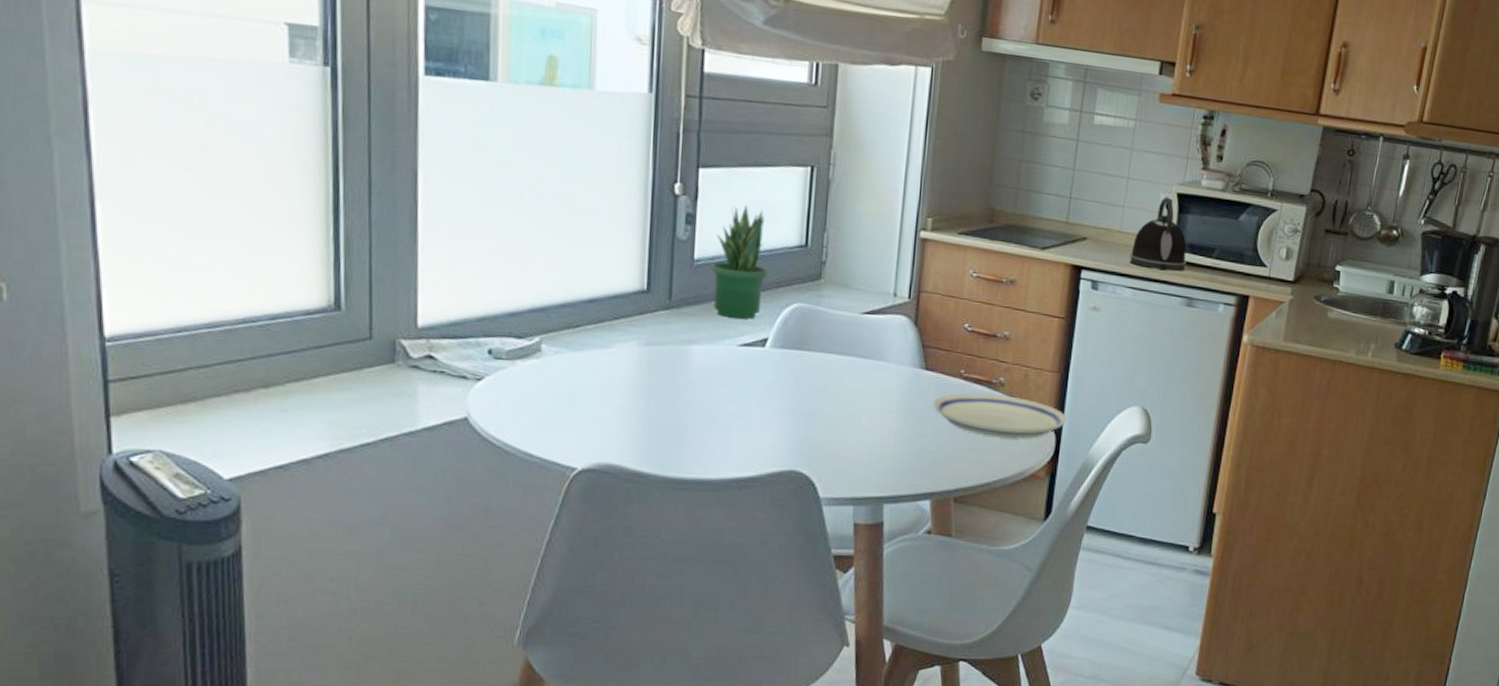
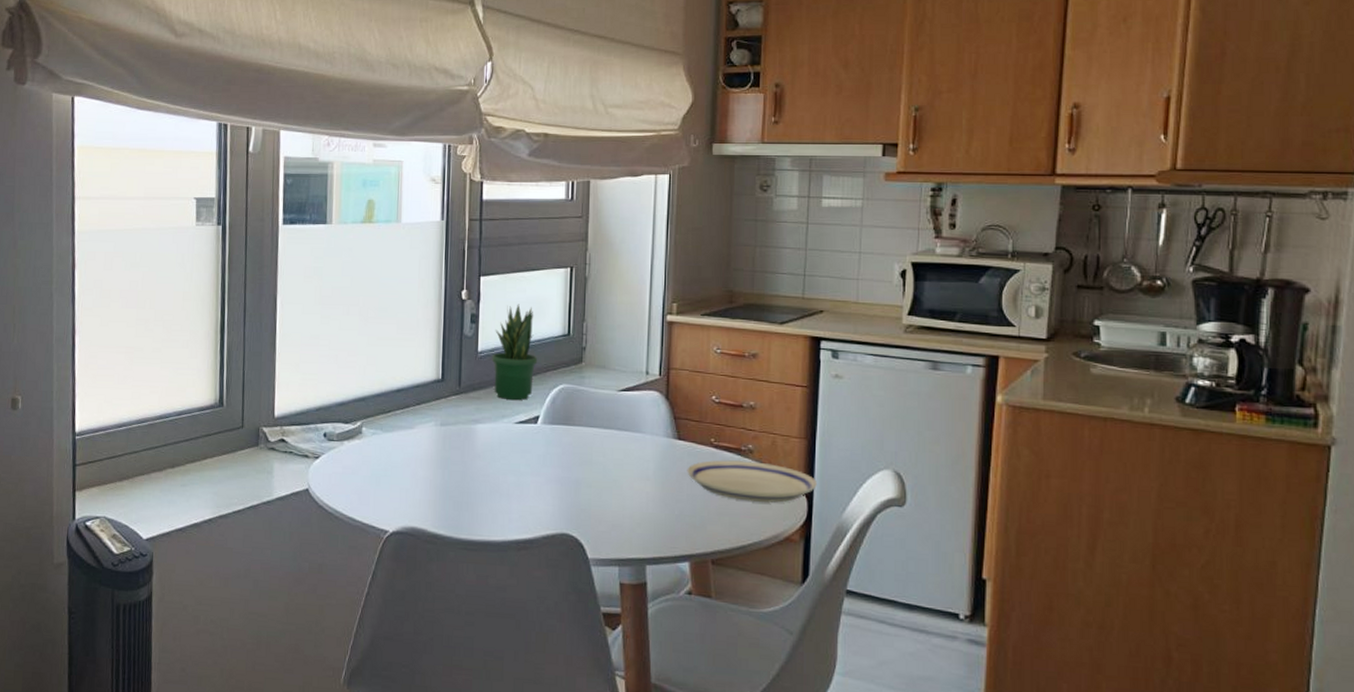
kettle: present [1129,197,1187,272] -> none [868,267,928,337]

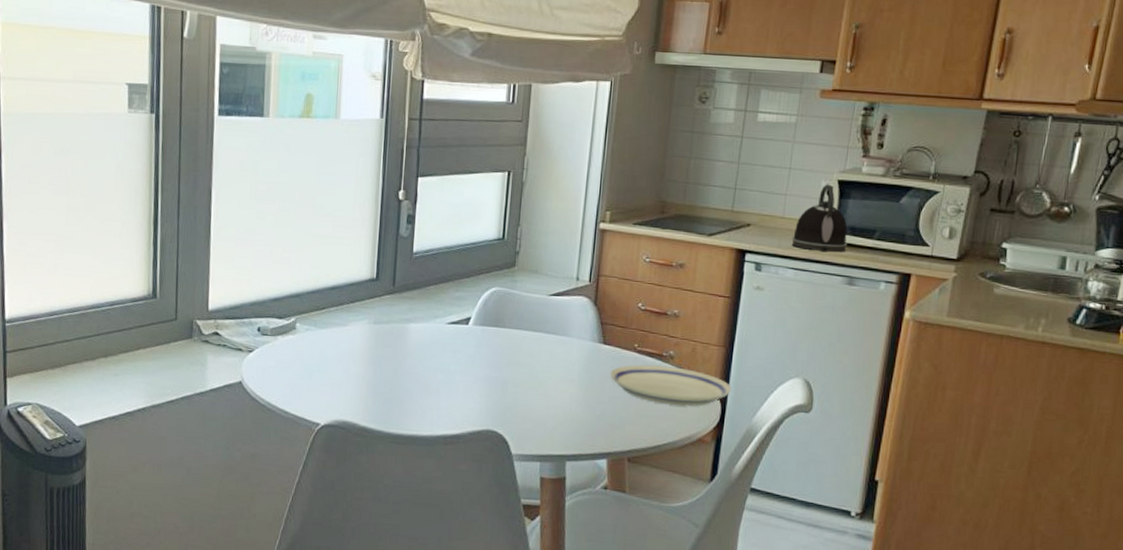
planter: present [491,304,538,400] -> none [426,206,472,301]
kettle: none [868,267,928,337] -> present [791,184,848,253]

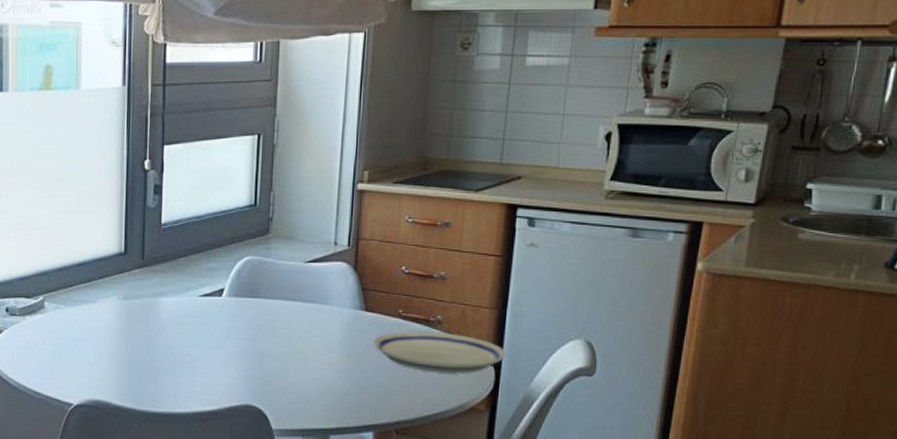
kettle: present [791,184,848,253] -> none [567,129,630,203]

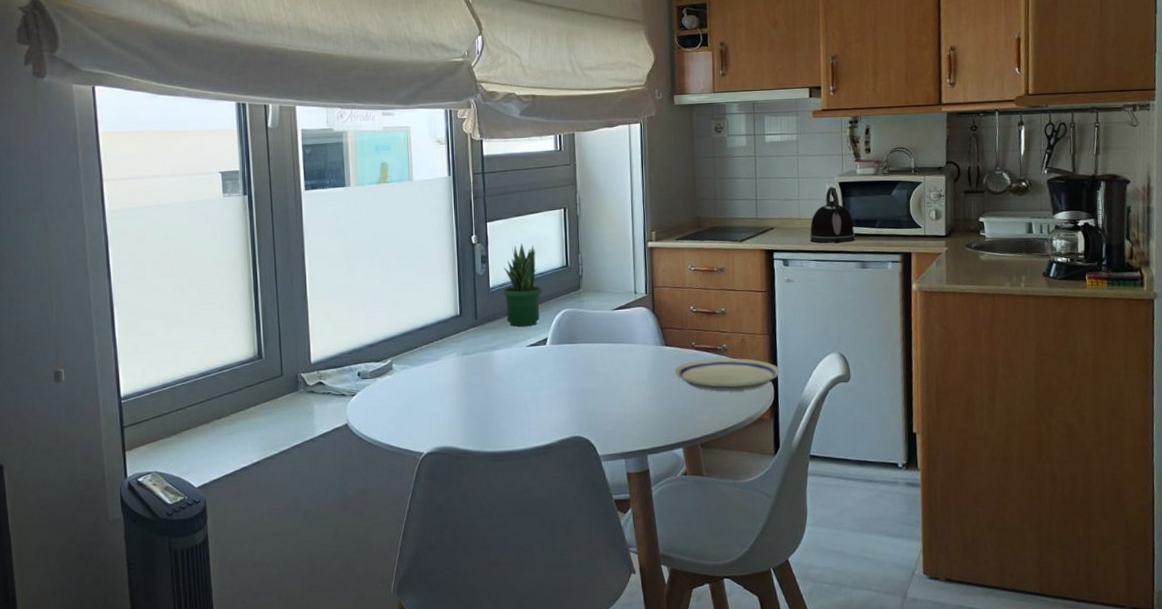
planter: none [175,174,223,273] -> present [502,243,542,327]
kettle: none [567,129,630,203] -> present [809,187,856,244]

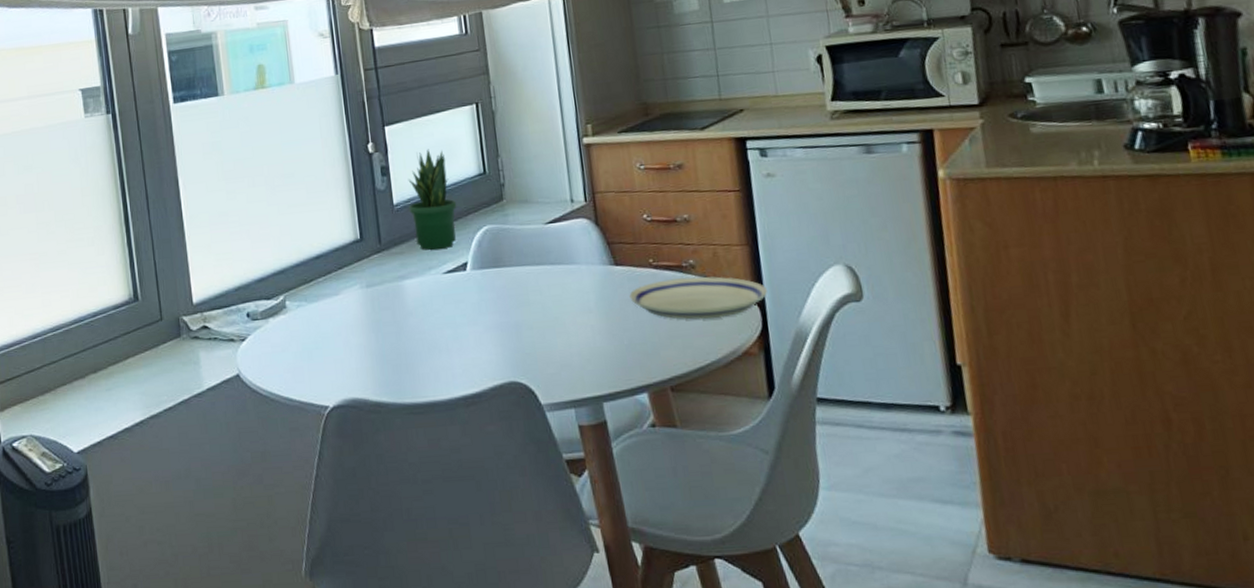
kettle: present [809,187,856,244] -> none [791,52,854,125]

